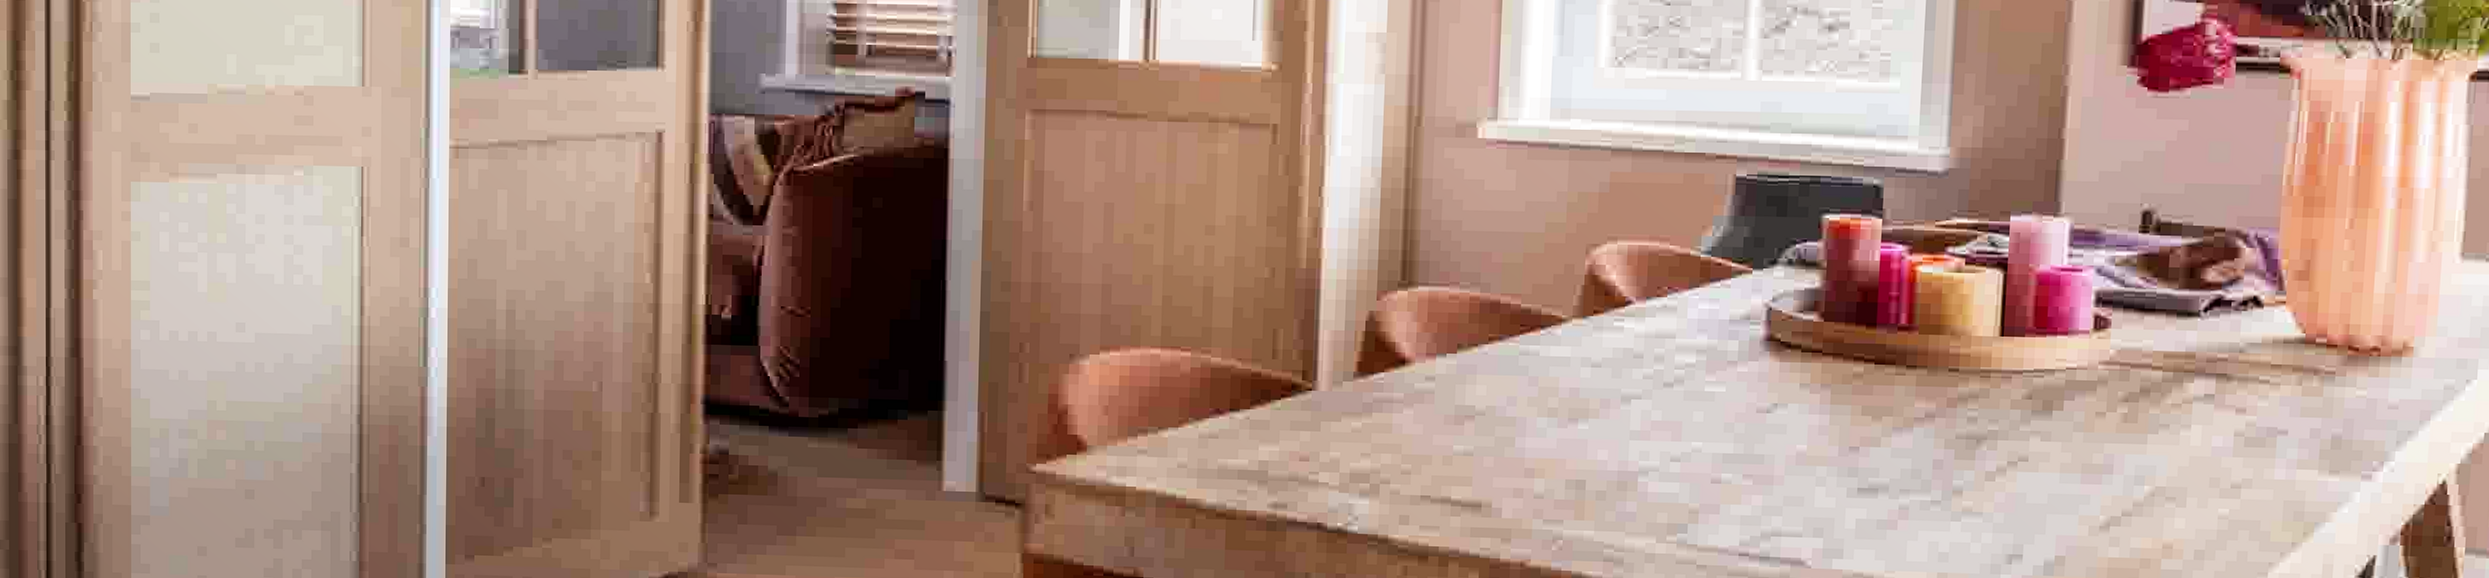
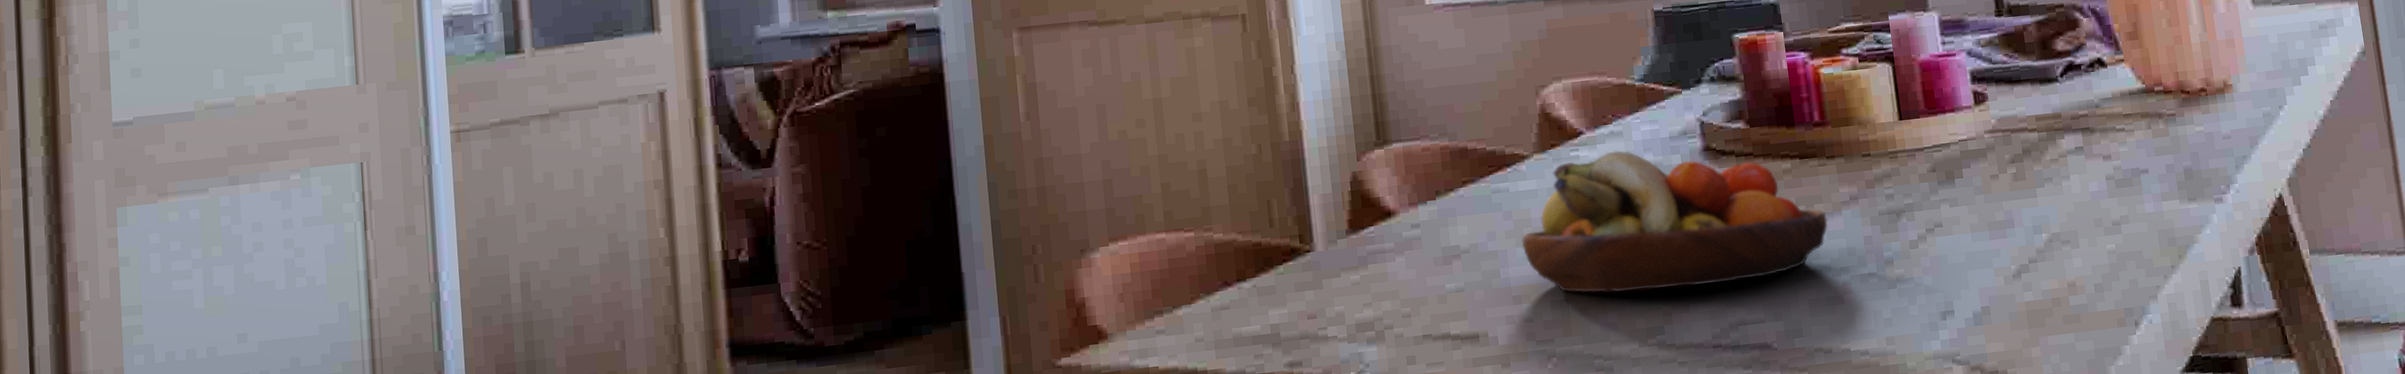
fruit bowl: none [1543,327,1895,488] -> present [1521,150,1828,294]

